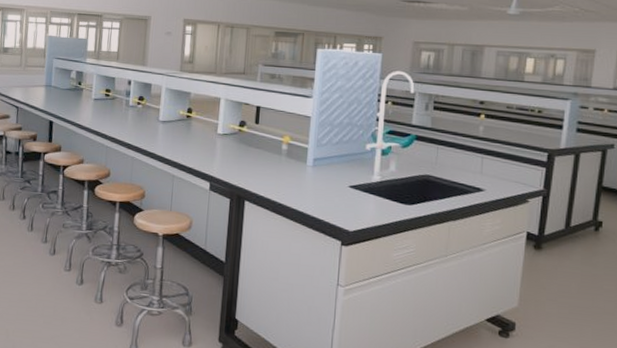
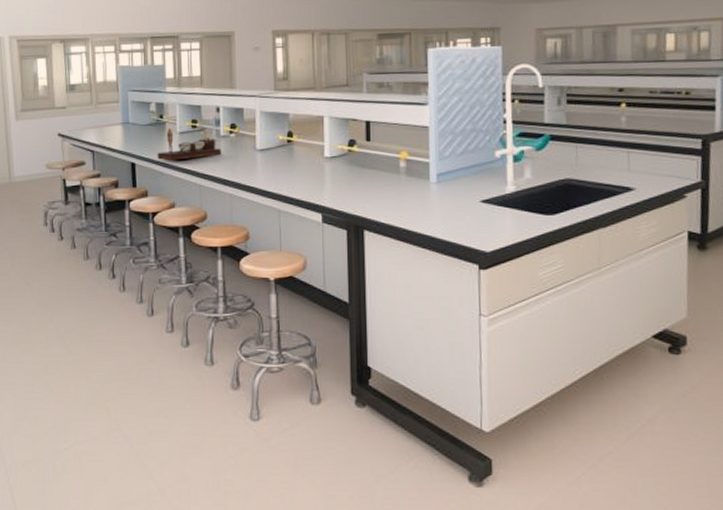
desk organizer: none [72,94,129,123] -> present [157,128,221,161]

